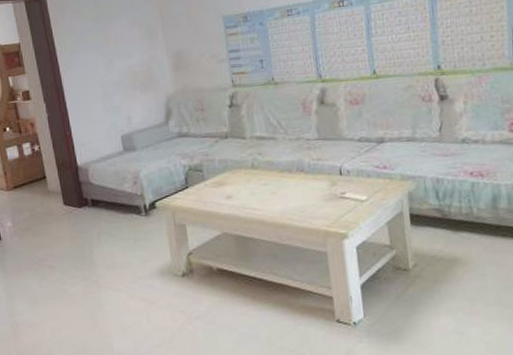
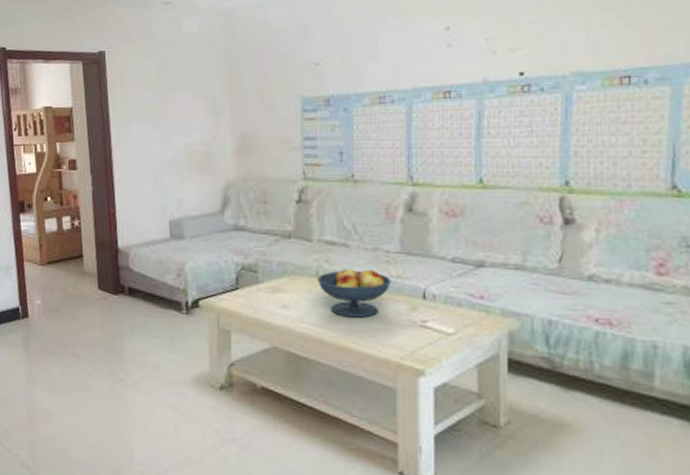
fruit bowl: none [254,156,314,199] -> present [318,268,391,318]

